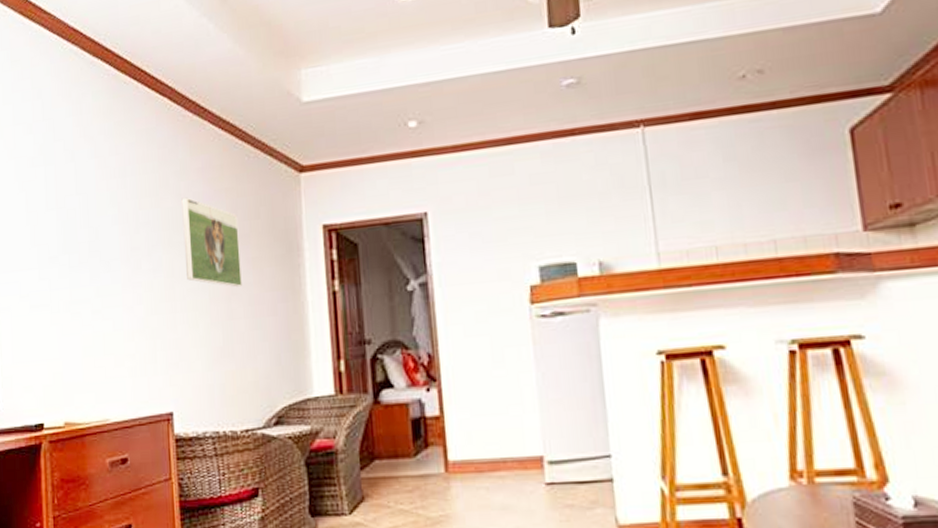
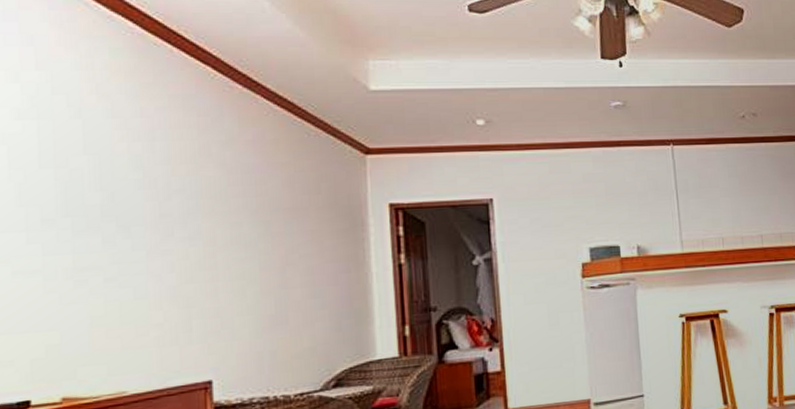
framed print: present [181,197,242,288] -> none [227,168,299,258]

